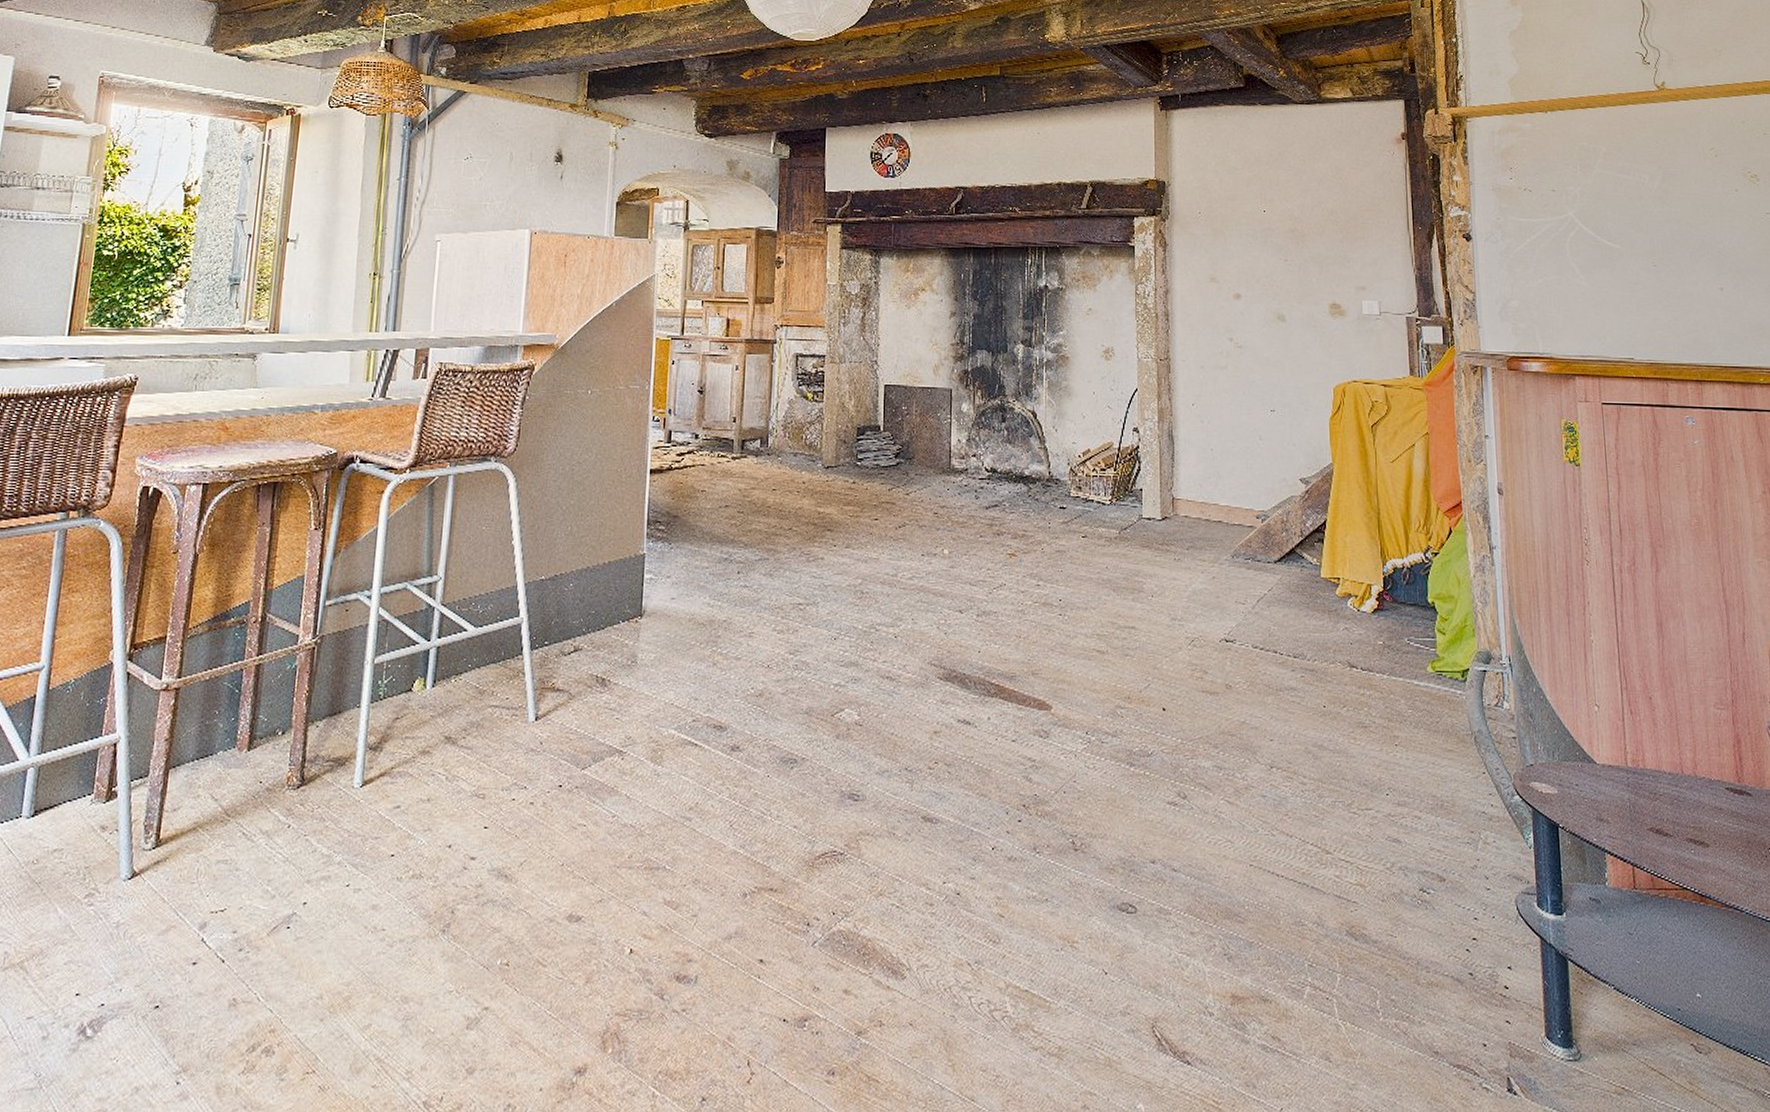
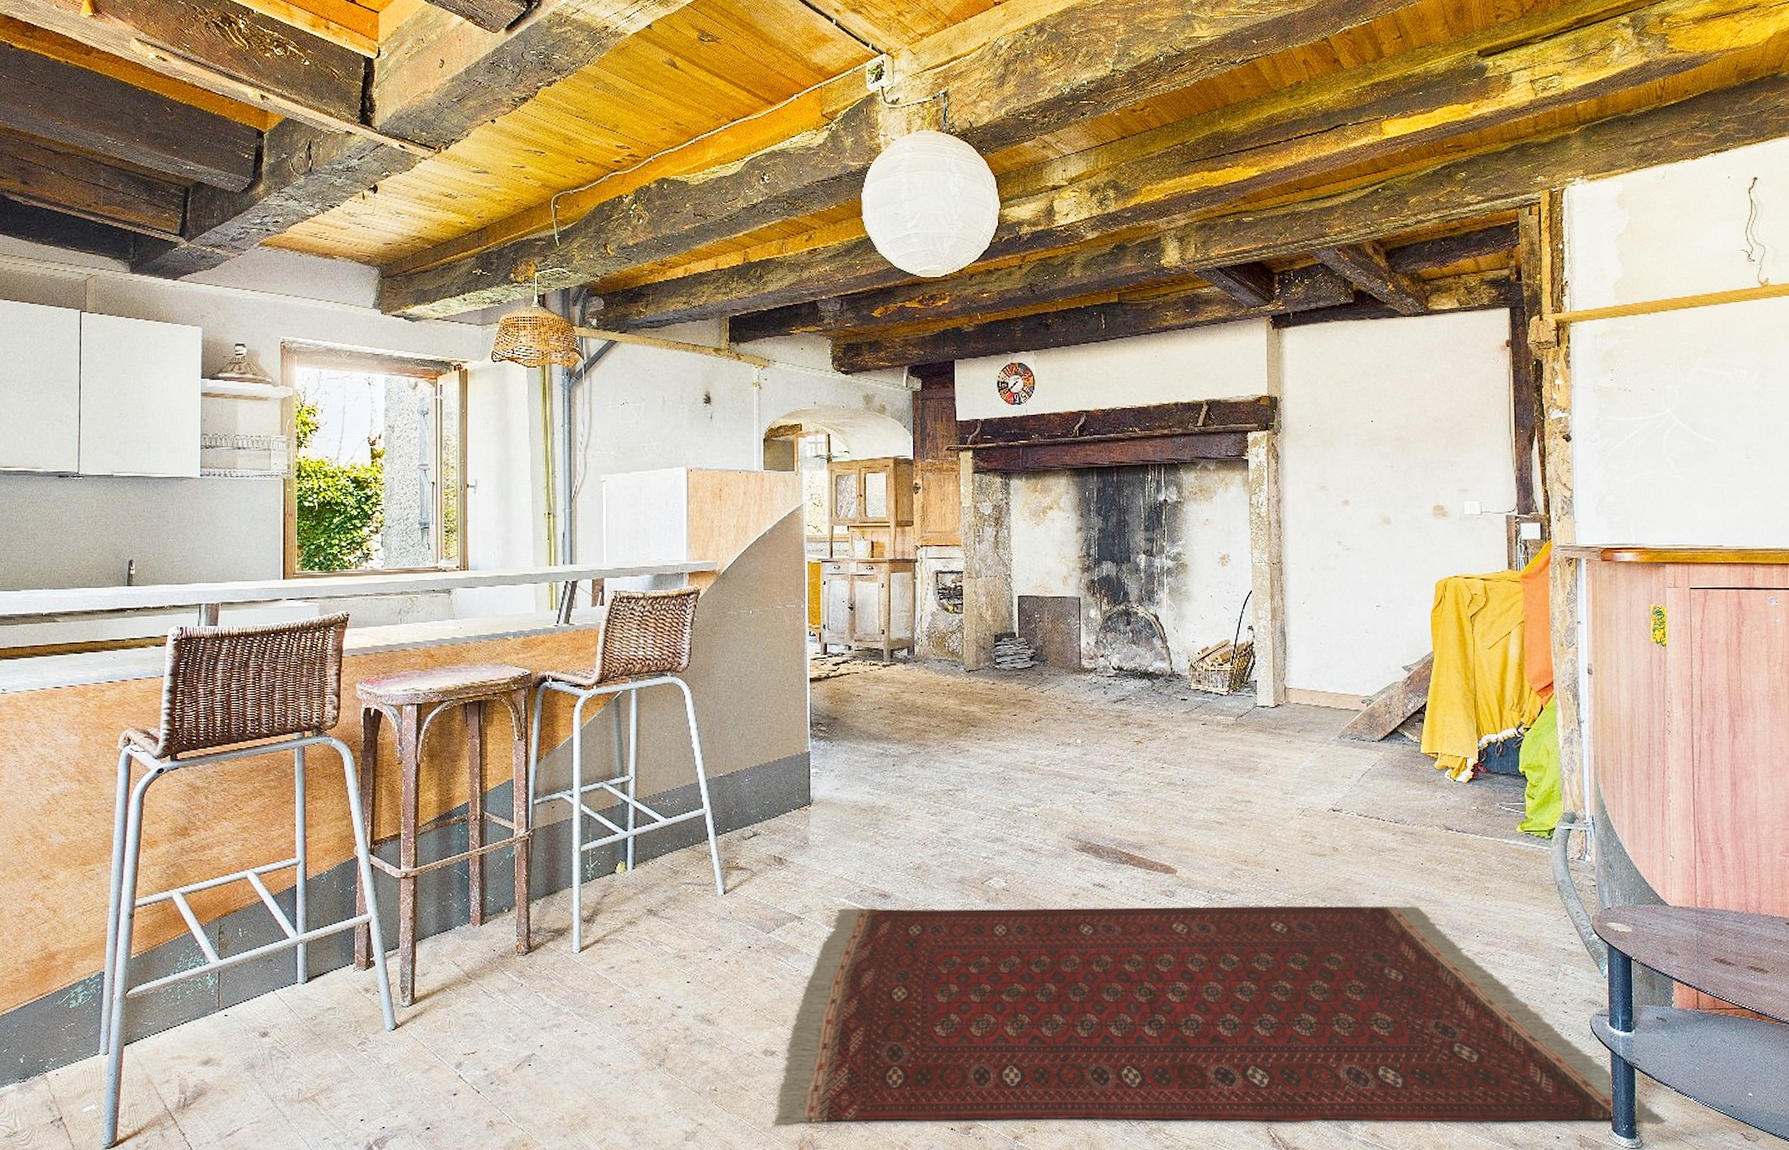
area rug: none [571,742,1607,1031] -> present [772,906,1667,1125]

